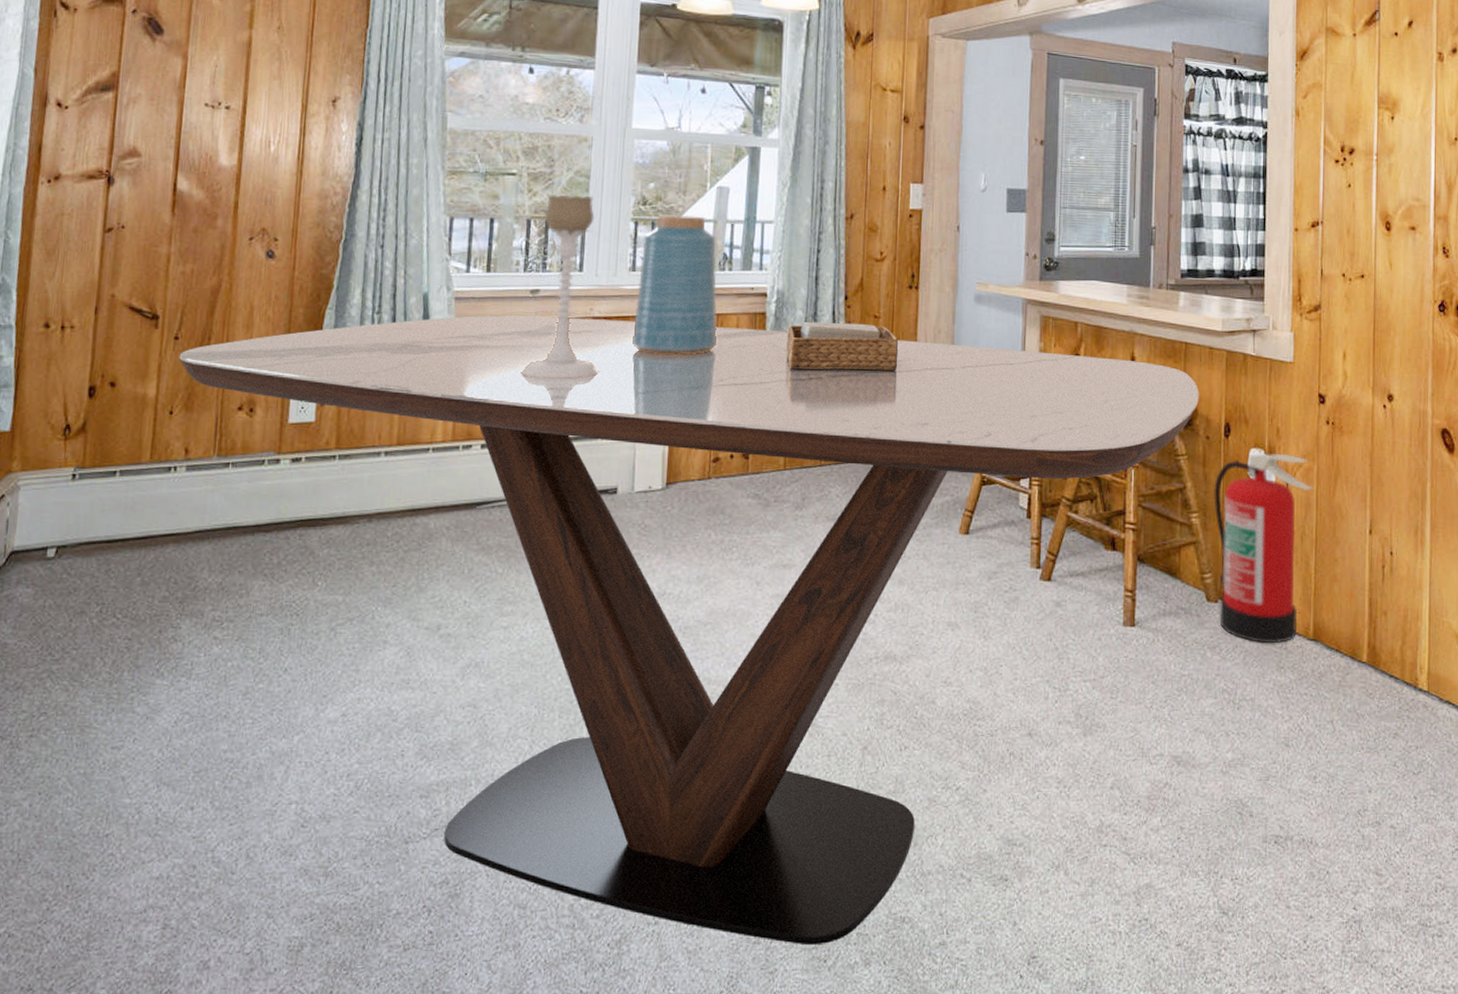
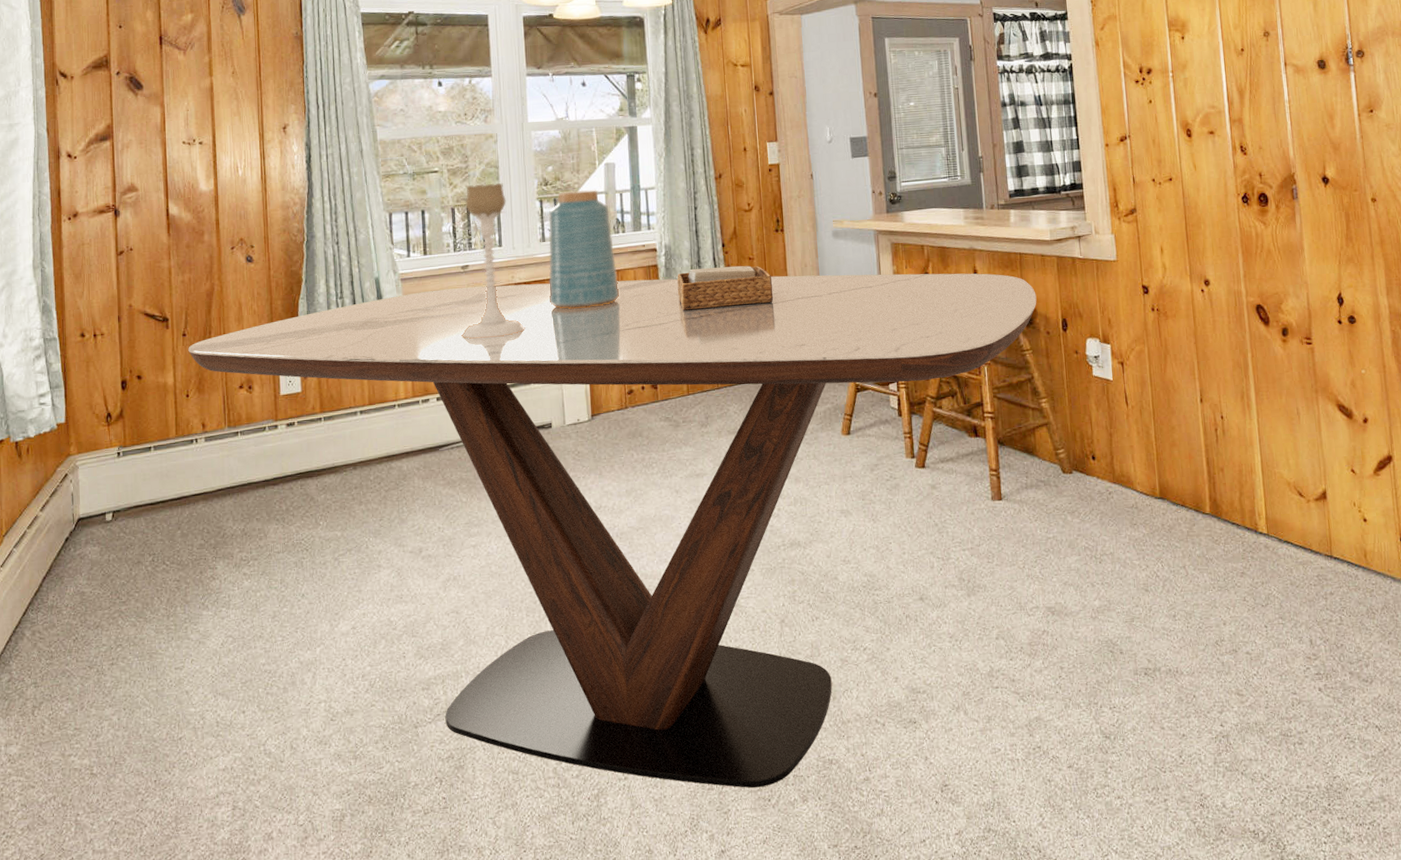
fire extinguisher: present [1214,453,1314,644] -> none [1058,340,1147,505]

